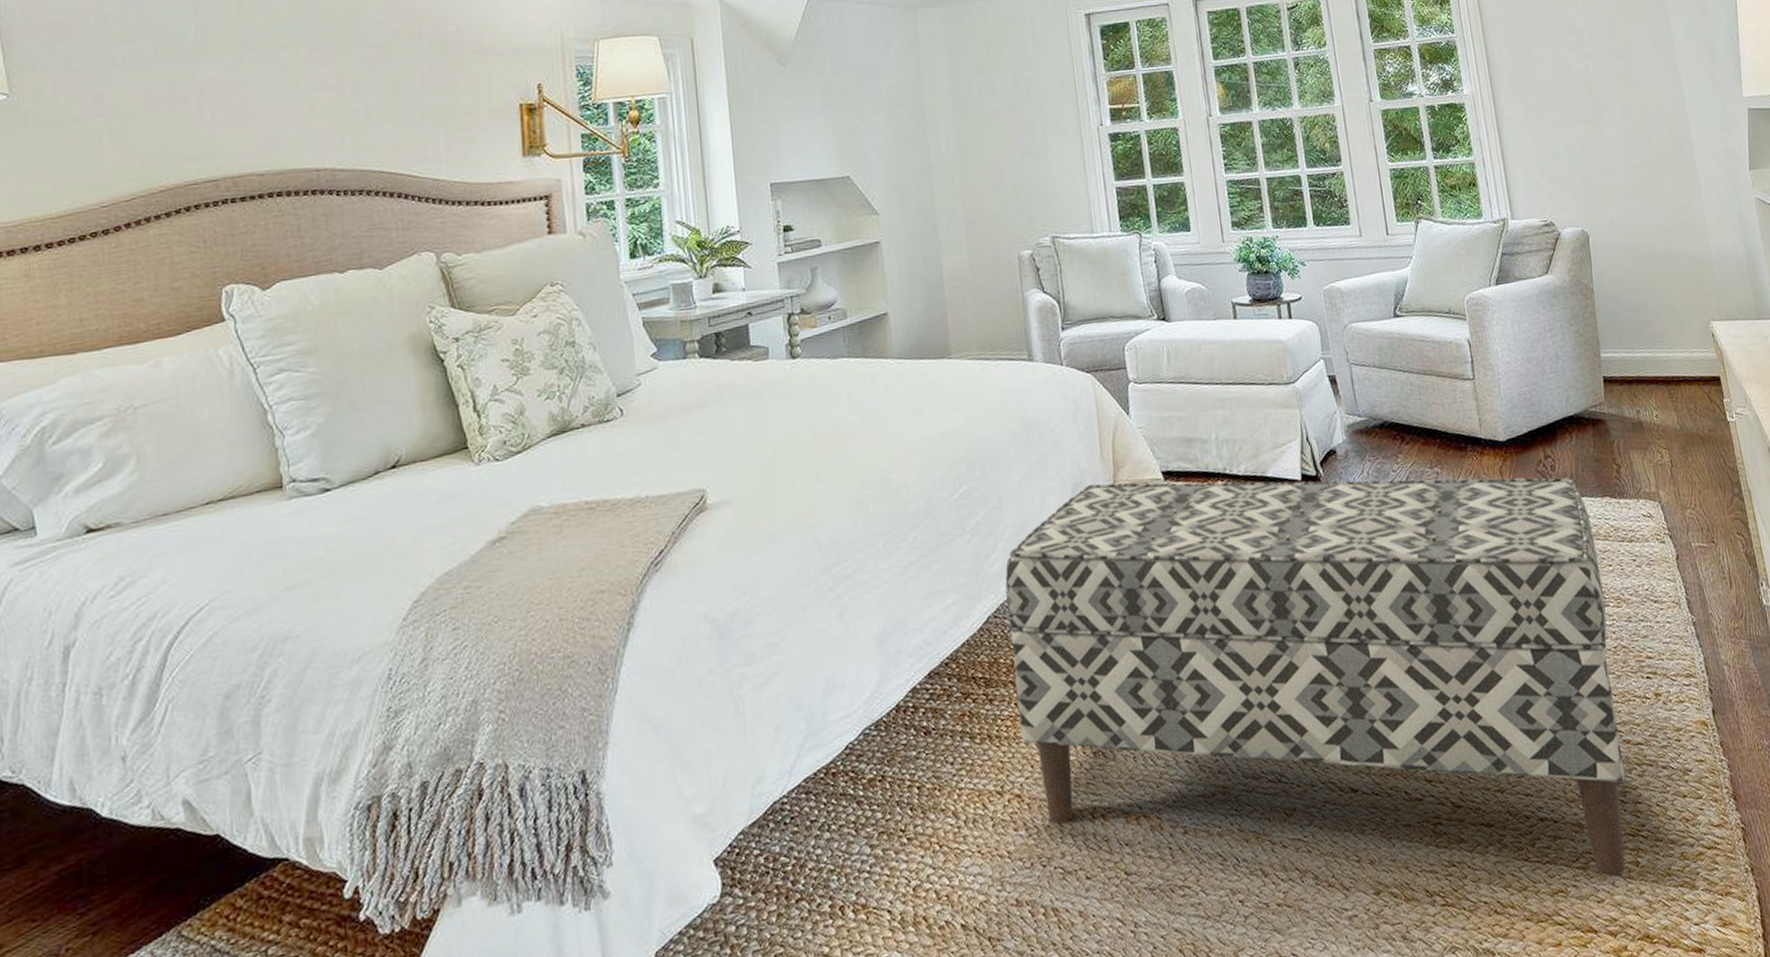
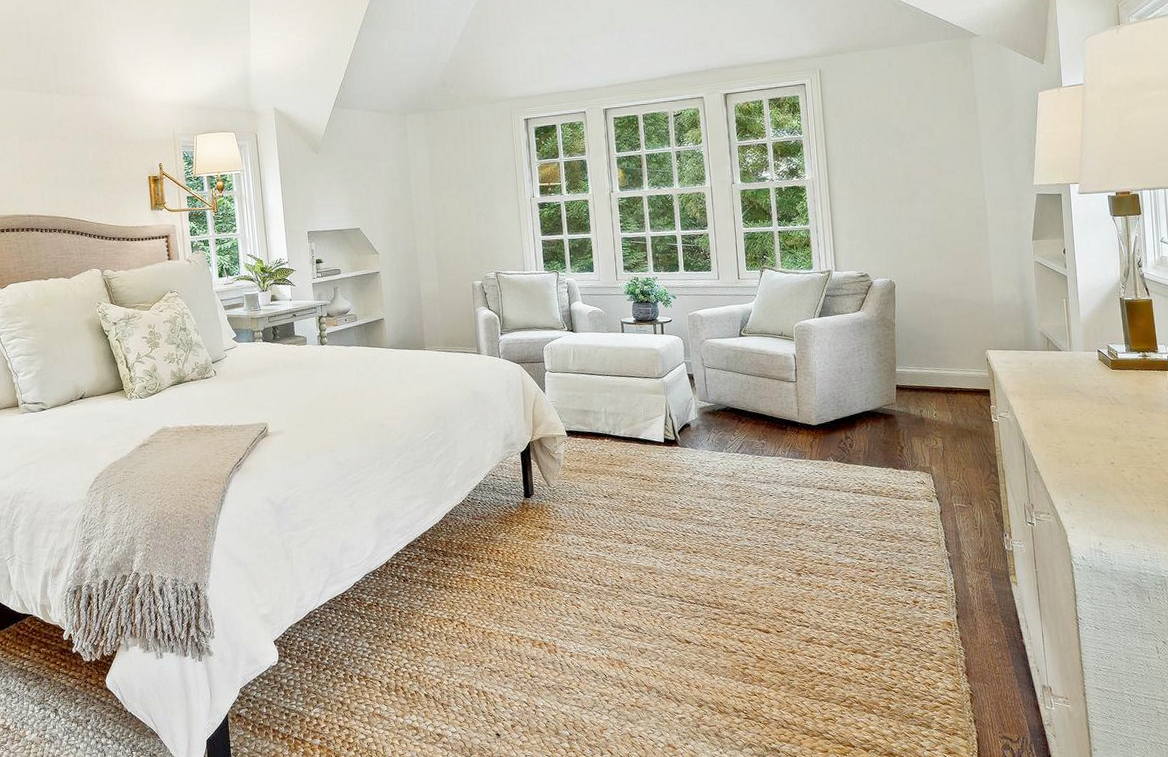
bench: present [1005,477,1625,876] -> none [457,436,885,714]

